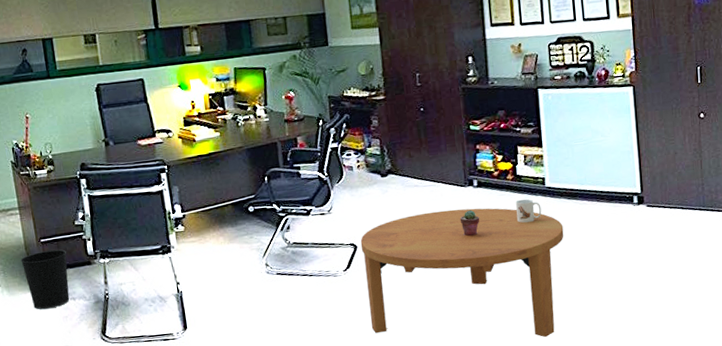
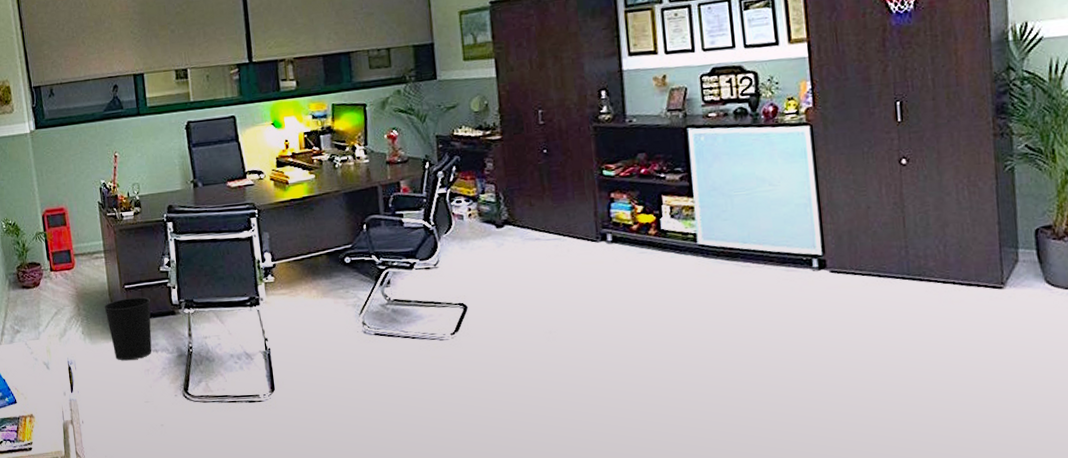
coffee table: present [360,208,564,337] -> none [471,267,722,426]
potted succulent: present [460,209,480,237] -> none [590,269,615,301]
mug: present [516,198,542,223] -> none [660,258,693,287]

